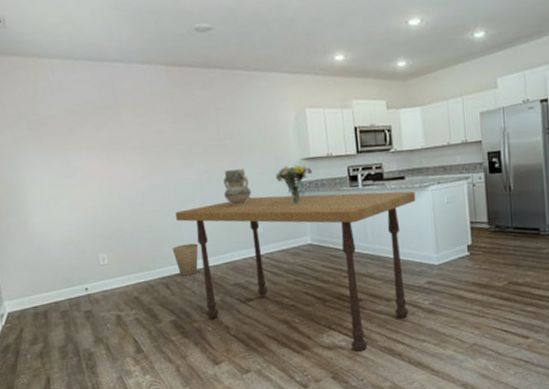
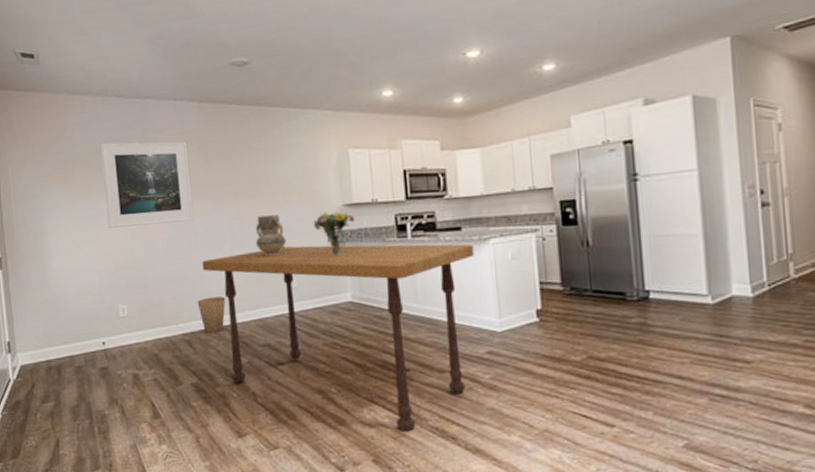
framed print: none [72,102,166,184] -> present [100,141,194,228]

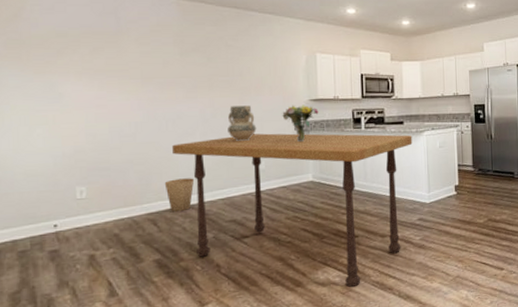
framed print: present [100,141,194,228] -> none [64,26,166,111]

